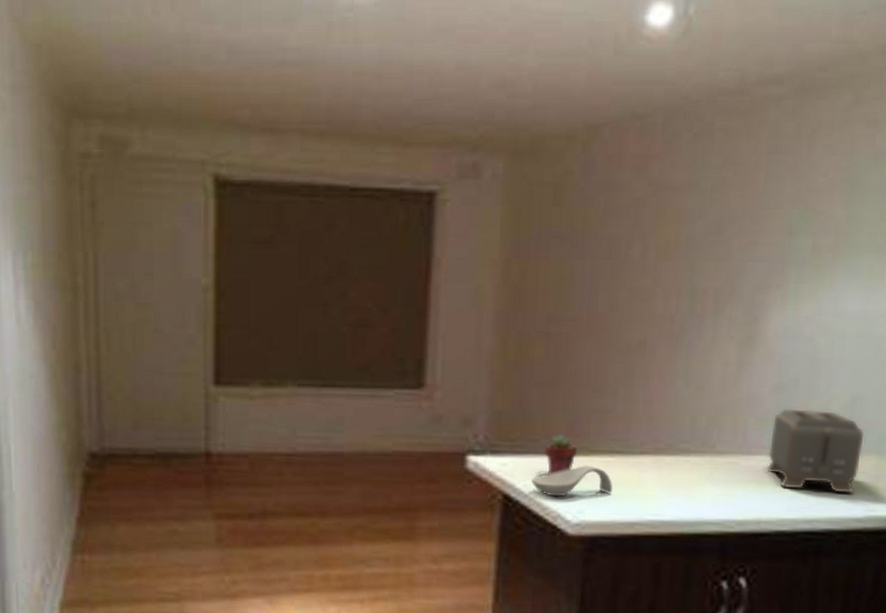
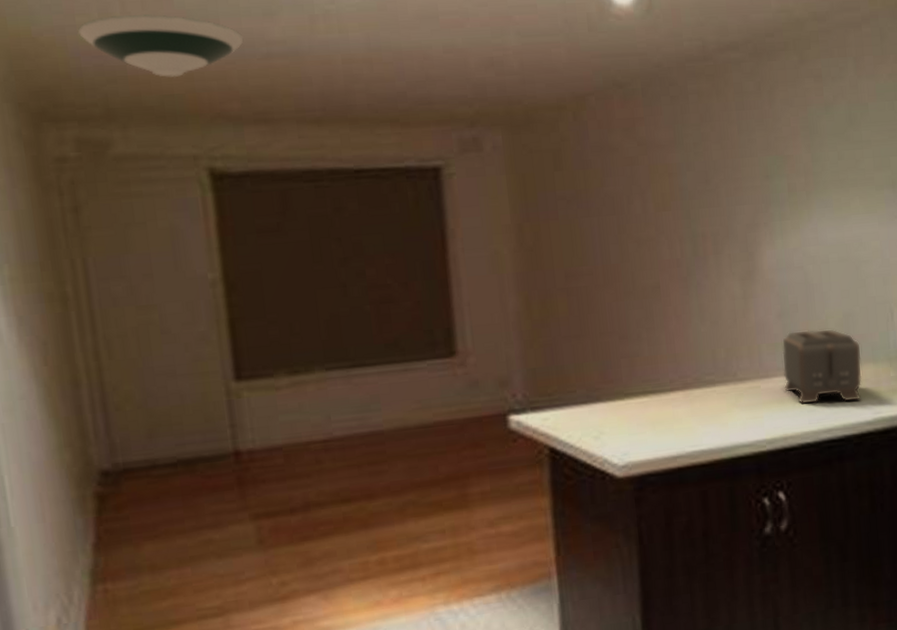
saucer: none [111,14,261,80] -> present [77,14,244,77]
spoon rest: present [532,465,613,496] -> none [574,408,652,443]
potted succulent: present [544,435,577,475] -> none [582,383,613,423]

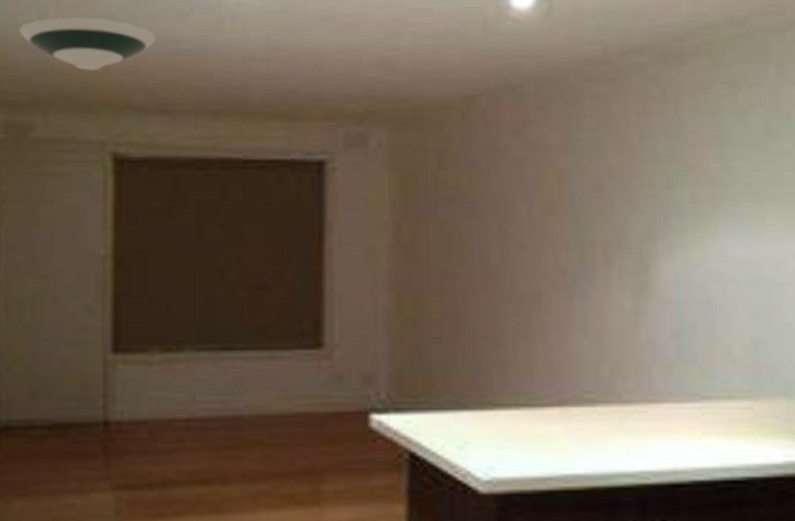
toaster: present [782,330,862,404] -> none [676,354,771,439]

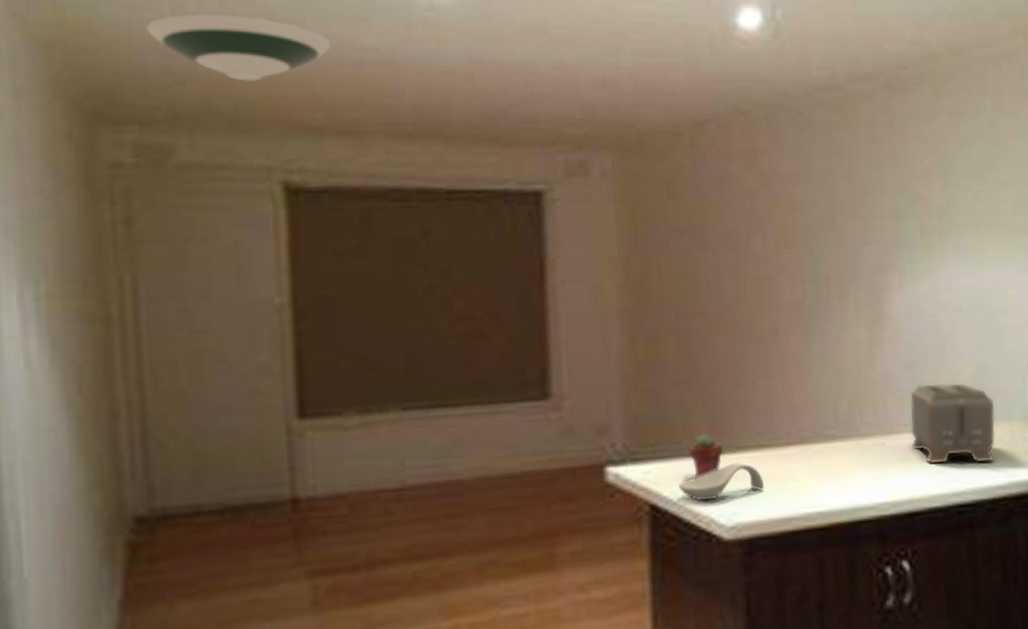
spoon rest: none [438,419,522,453] -> present [679,463,765,501]
potted succulent: none [448,389,481,431] -> present [688,434,723,478]
toaster: none [676,354,771,439] -> present [910,383,996,464]

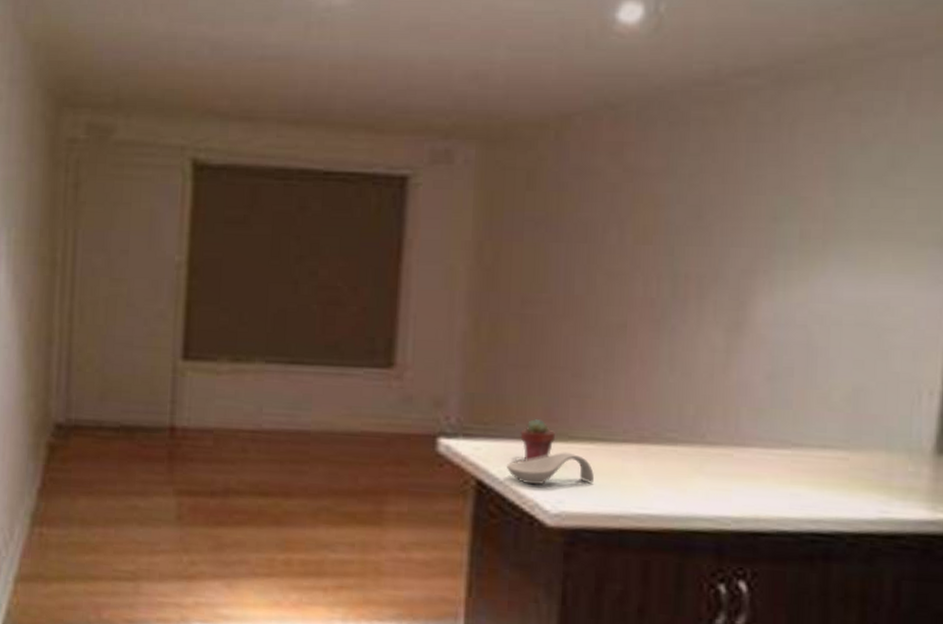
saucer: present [145,11,332,81] -> none [104,15,243,73]
toaster: present [910,383,996,464] -> none [763,398,871,493]

